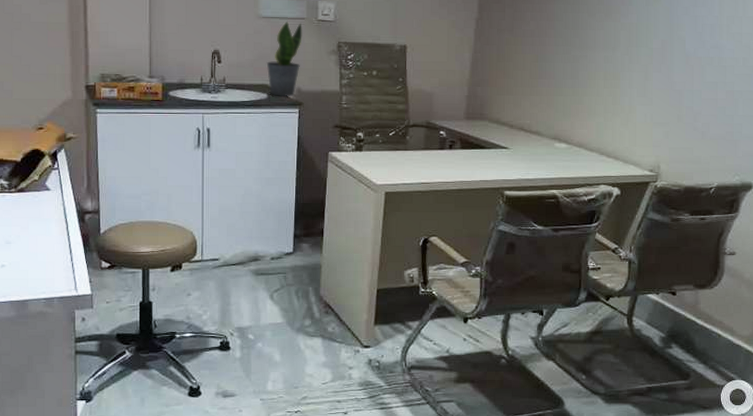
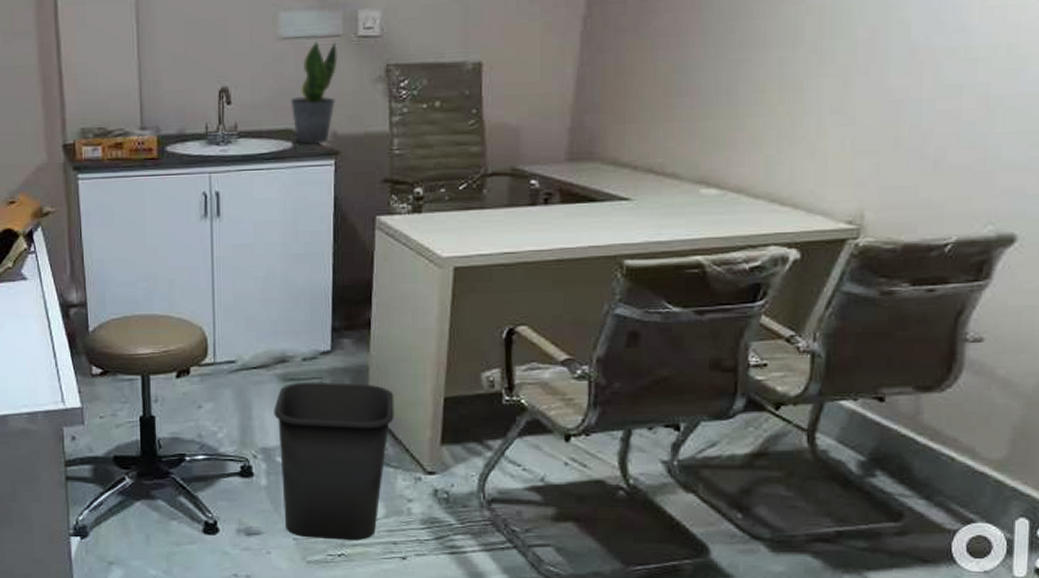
waste bin: none [248,276,340,400] -> present [274,381,394,540]

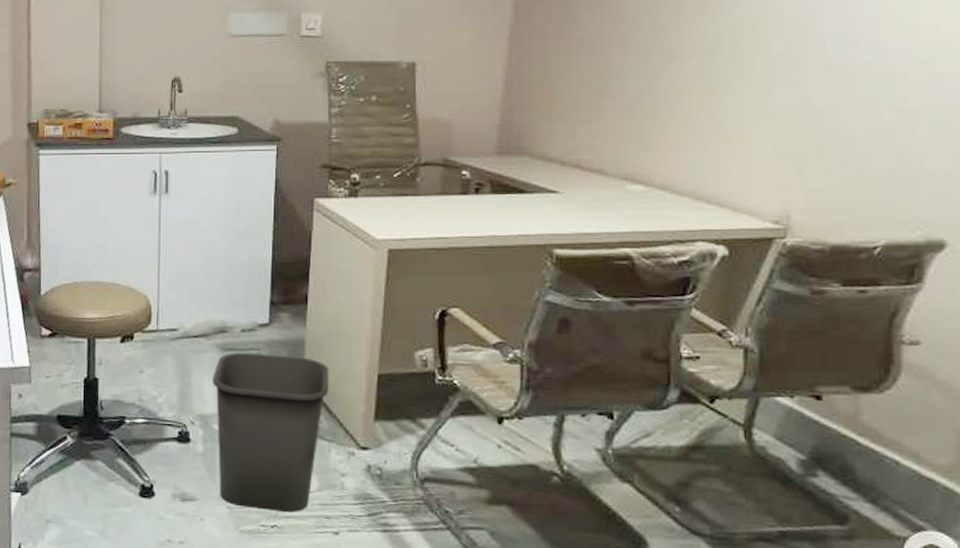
potted plant: present [290,40,338,144] -> none [237,38,281,130]

